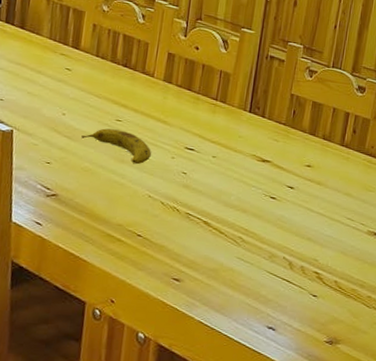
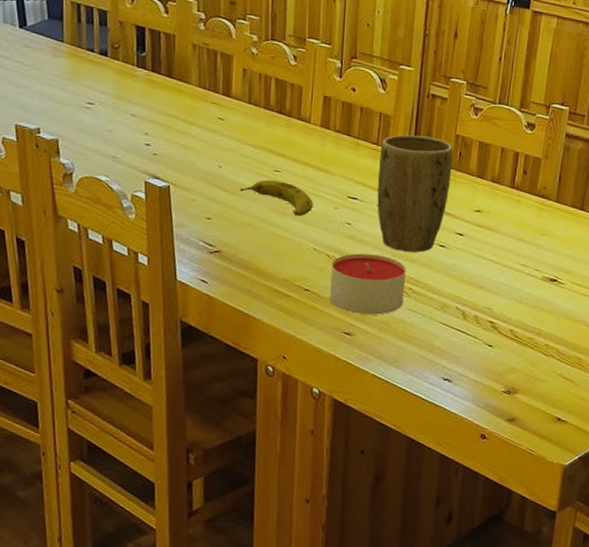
candle: none [161,202,237,263] -> present [329,253,406,315]
plant pot: none [212,91,288,203] -> present [377,134,453,253]

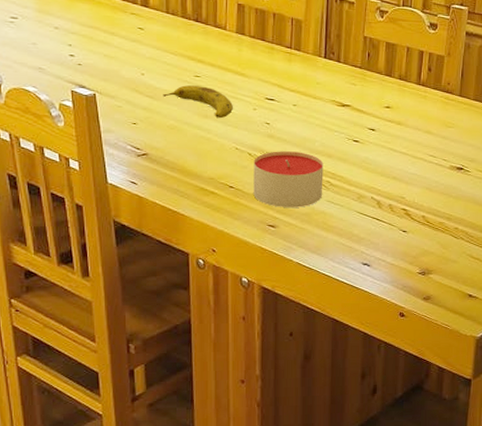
plant pot: present [377,134,453,253] -> none [293,38,362,148]

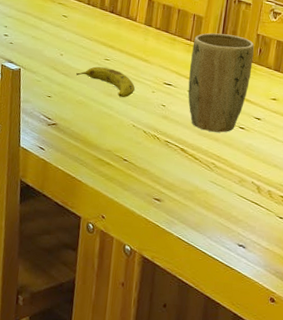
candle: present [253,151,324,208] -> none [144,131,210,185]
plant pot: none [293,38,362,148] -> present [188,33,255,133]

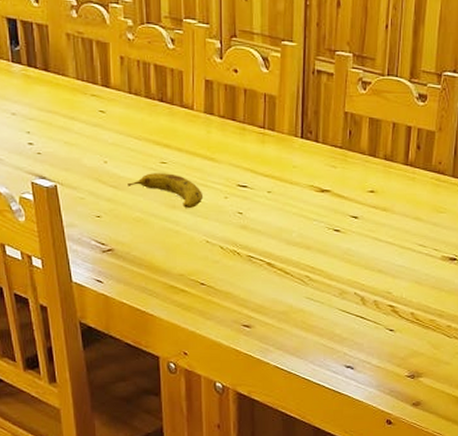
plant pot: present [188,33,255,133] -> none [267,115,343,239]

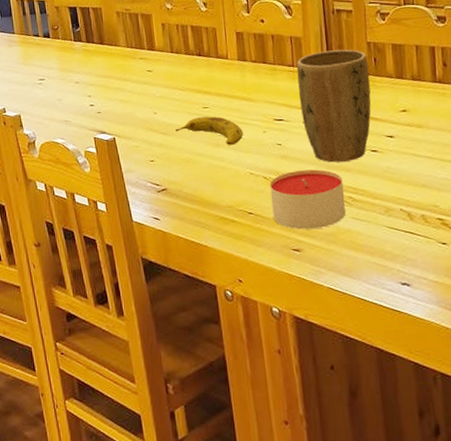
candle: none [226,243,302,305] -> present [269,169,346,230]
plant pot: none [267,115,343,239] -> present [296,49,371,163]

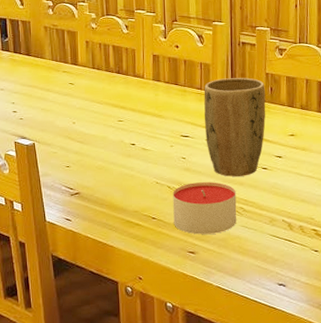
fruit: present [175,116,244,146] -> none [92,129,153,157]

